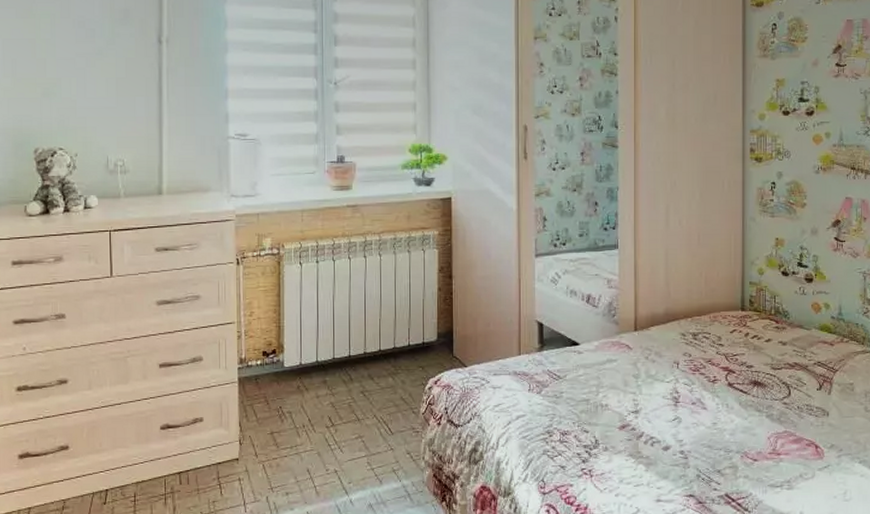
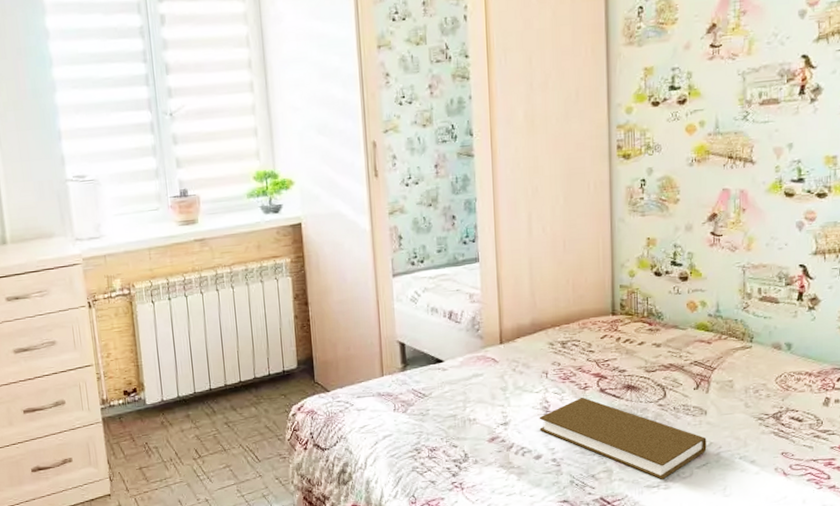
book: none [669,389,828,480] -> present [539,397,707,480]

